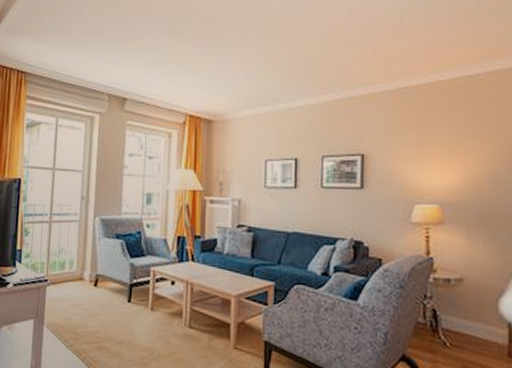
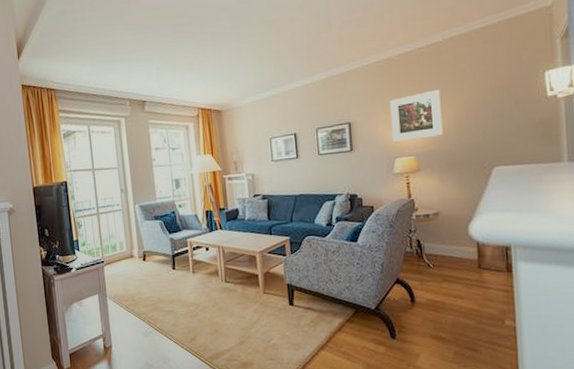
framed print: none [414,128,476,185] -> present [390,89,443,142]

